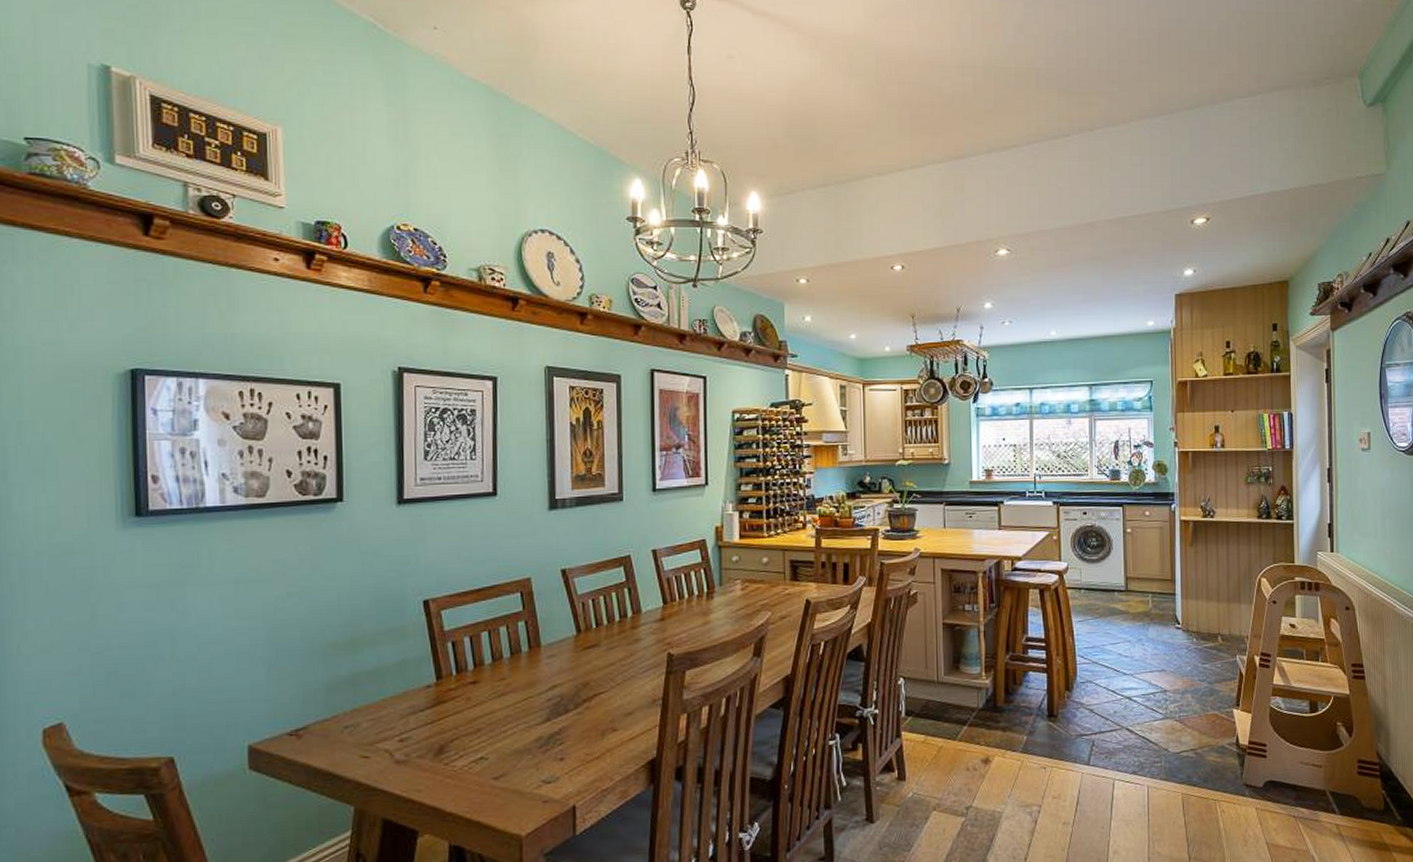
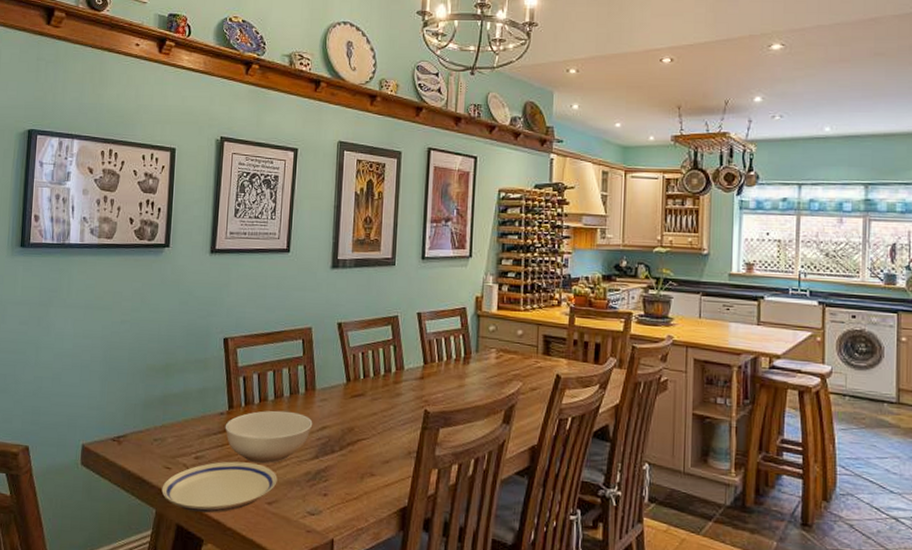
plate: none [360,736,504,802] -> present [161,461,278,514]
bowl: none [434,673,541,737] -> present [225,410,313,464]

